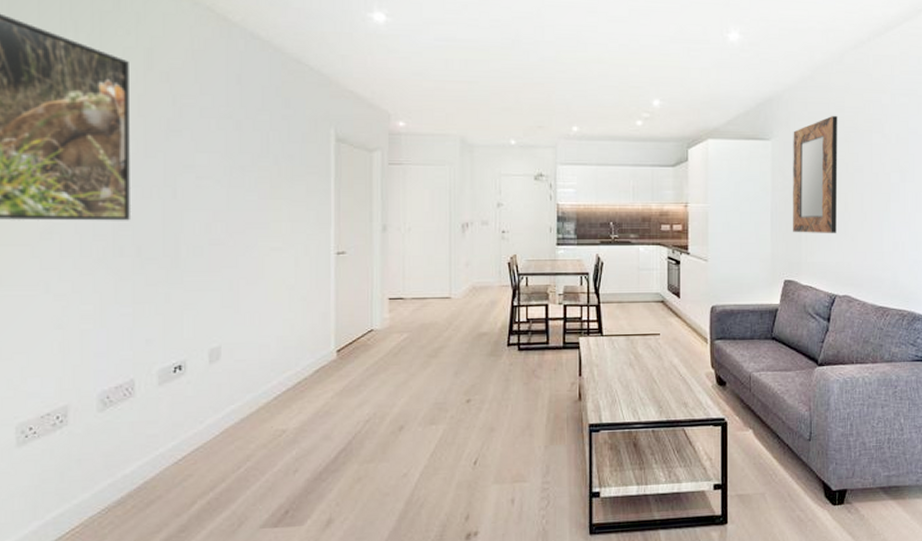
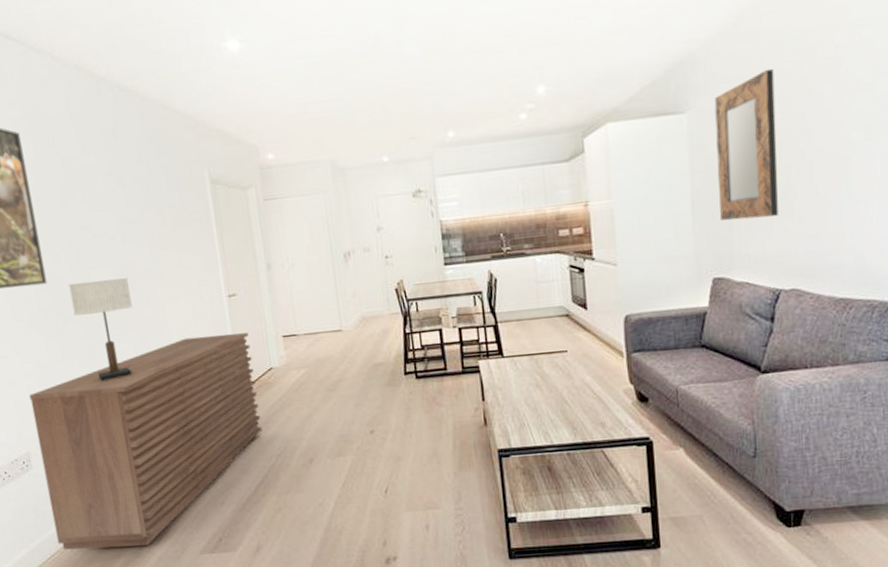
sideboard: none [82,291,353,523] -> present [29,333,263,550]
table lamp: none [156,222,227,331] -> present [68,278,133,382]

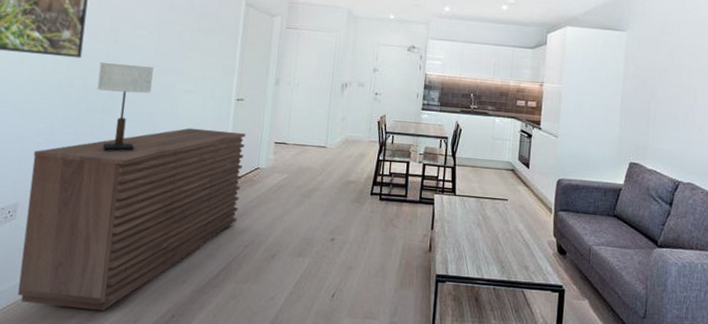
home mirror: present [714,68,778,221] -> none [641,12,693,124]

